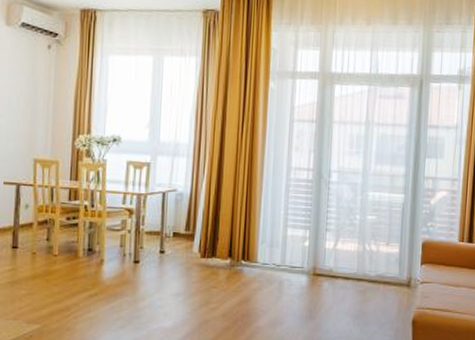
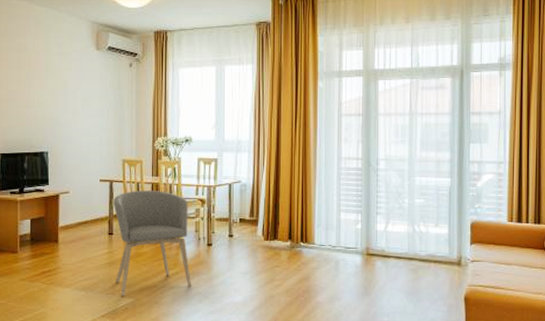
armchair: none [19,196,114,322] -> present [113,190,192,296]

